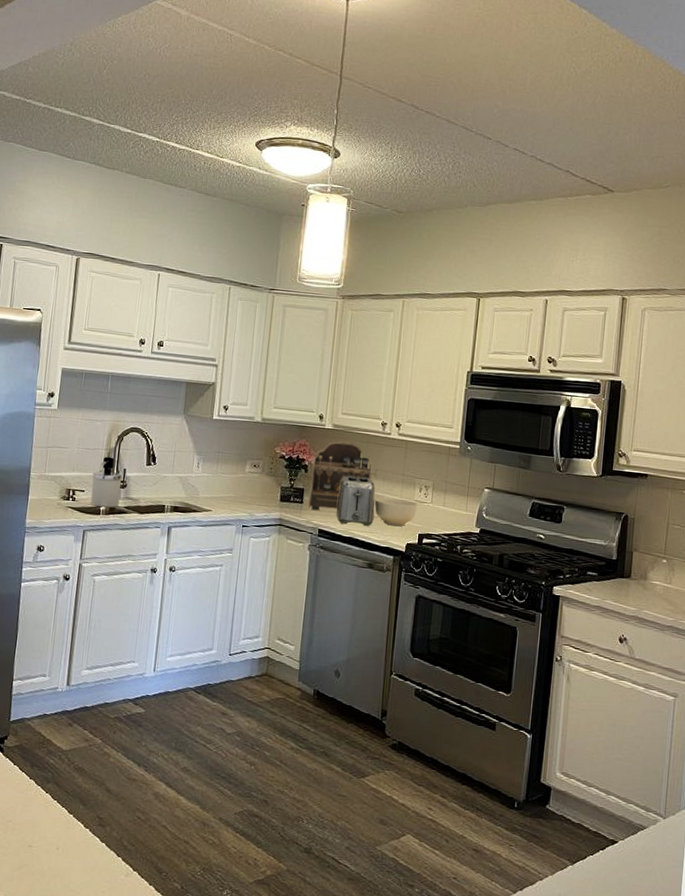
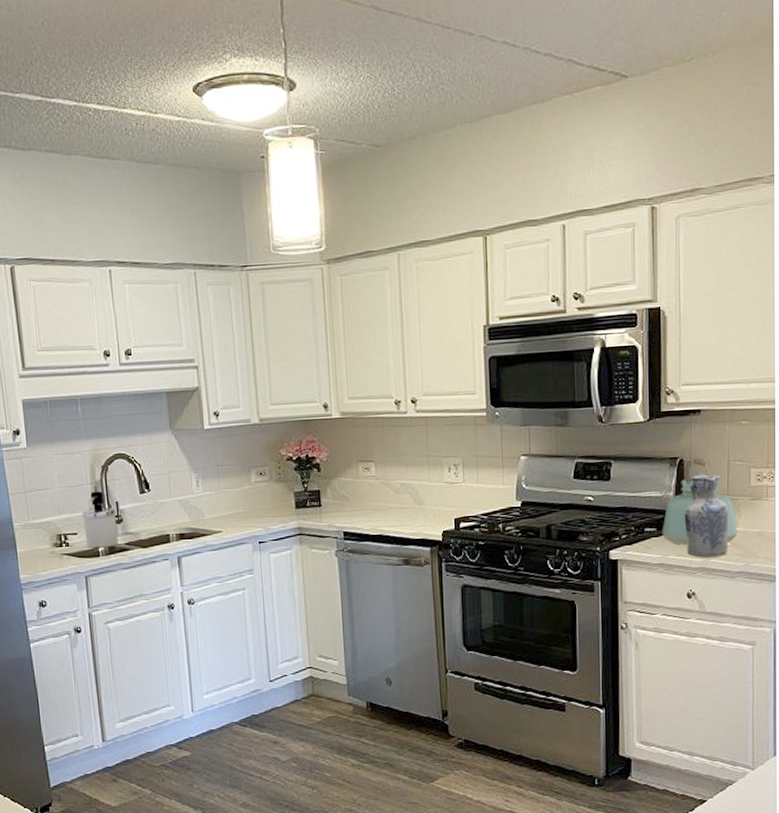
spice rack: present [308,441,378,511] -> none [324,429,400,512]
toaster: present [335,476,376,527] -> none [359,465,403,522]
bowl: present [374,497,418,527] -> none [400,483,449,515]
kettle: none [602,514,671,597] -> present [662,456,738,546]
ceramic jug: none [623,532,665,610] -> present [684,473,730,559]

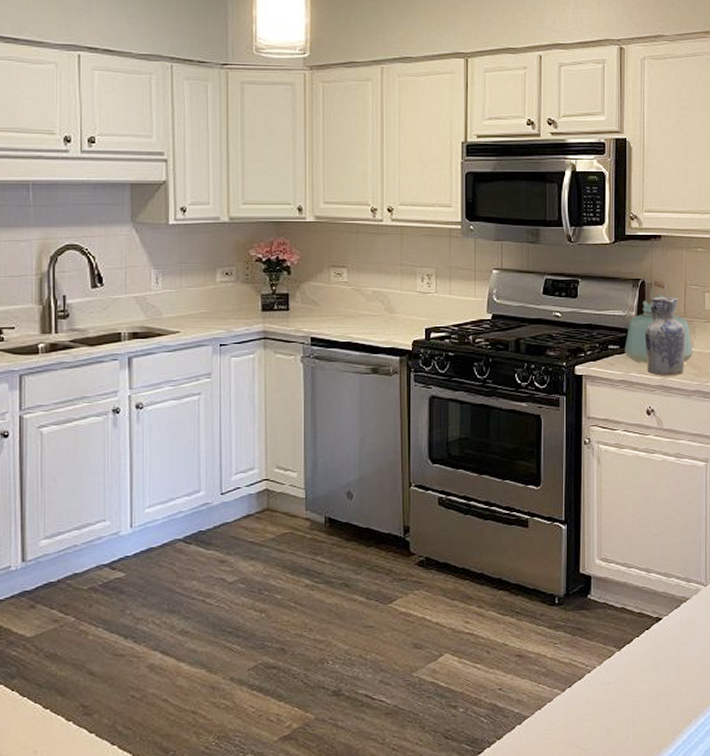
soap dispenser: present [82,491,119,548] -> none [22,283,62,344]

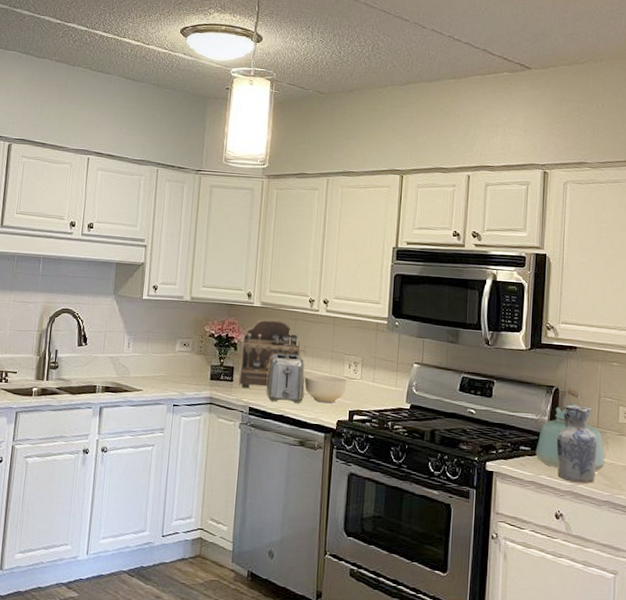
spice rack: none [295,235,373,317] -> present [238,318,307,389]
toaster: none [329,272,373,328] -> present [265,353,305,404]
bowl: none [372,293,421,323] -> present [304,374,348,403]

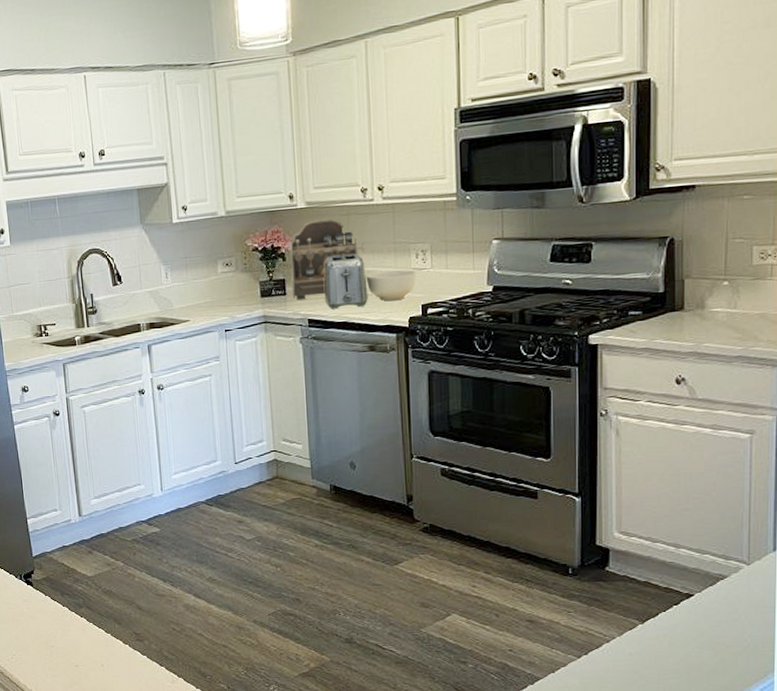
kettle: present [535,387,605,471] -> none [648,234,736,330]
ceramic jug: present [556,405,599,485] -> none [674,253,727,343]

